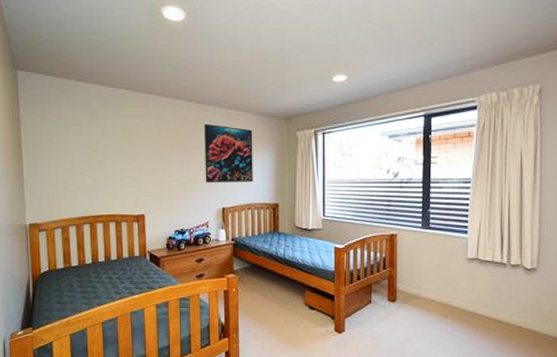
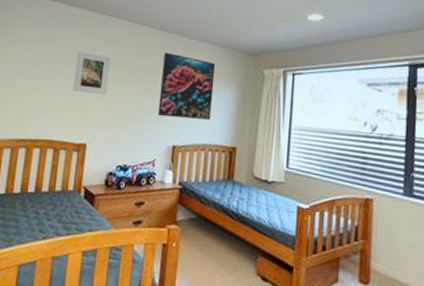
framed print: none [122,130,156,169] -> present [73,51,111,95]

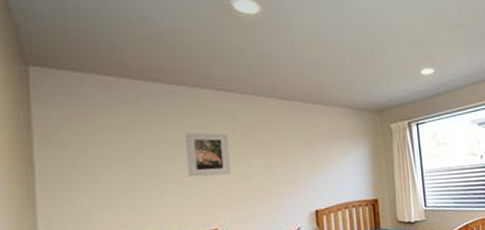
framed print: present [157,52,216,120] -> none [288,120,349,185]

